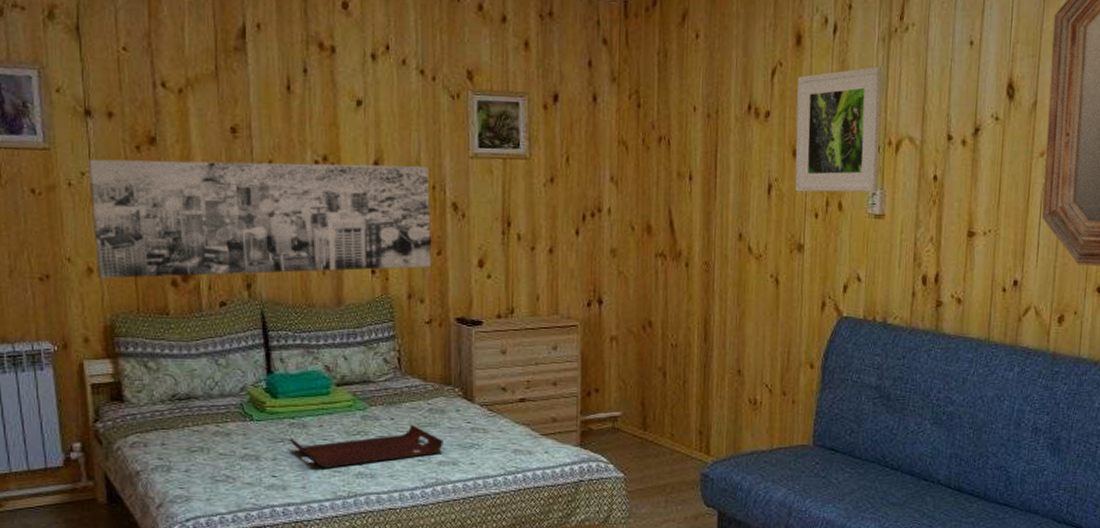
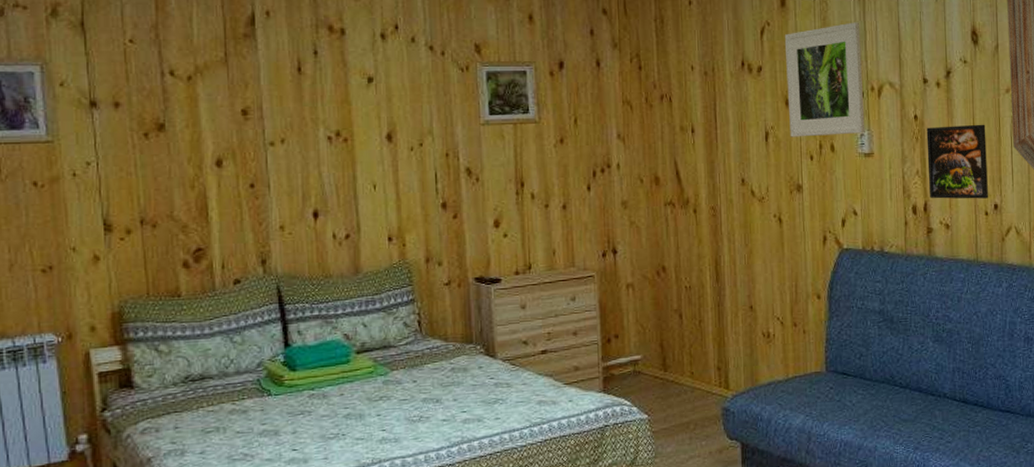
wall art: present [87,158,432,279] -> none [93,135,448,266]
serving tray: present [290,424,443,468] -> none [310,384,467,437]
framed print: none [943,189,1013,273] -> present [926,124,988,199]

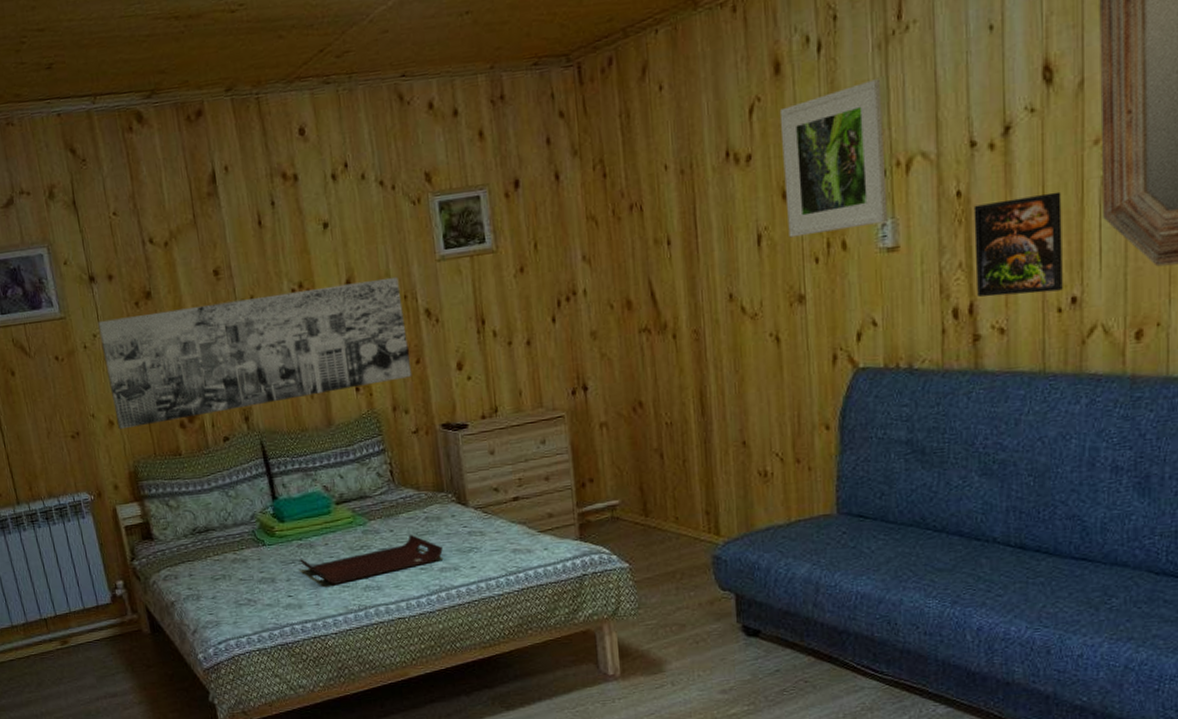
wall art: none [93,135,448,266] -> present [97,276,412,430]
serving tray: none [310,384,467,437] -> present [300,534,443,585]

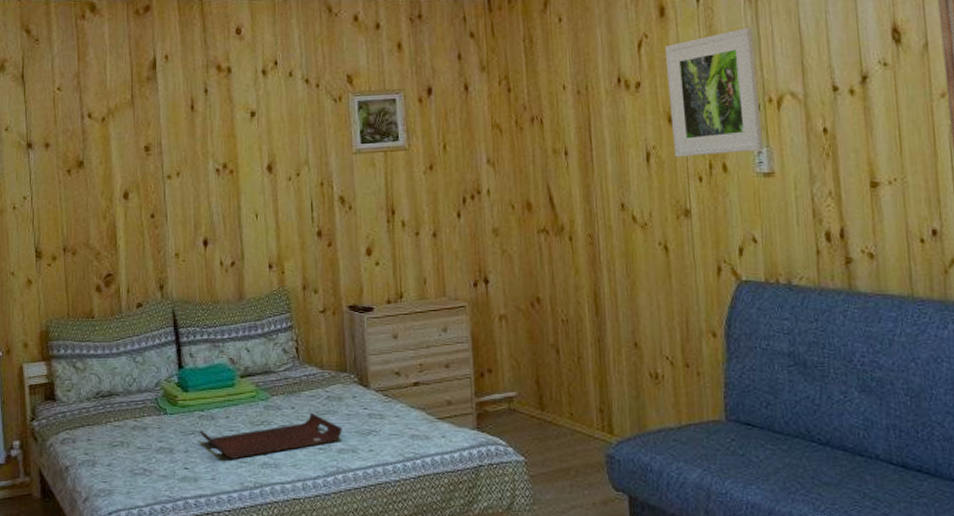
wall art: present [97,276,412,430] -> none [29,165,324,289]
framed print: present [974,191,1063,297] -> none [839,135,924,224]

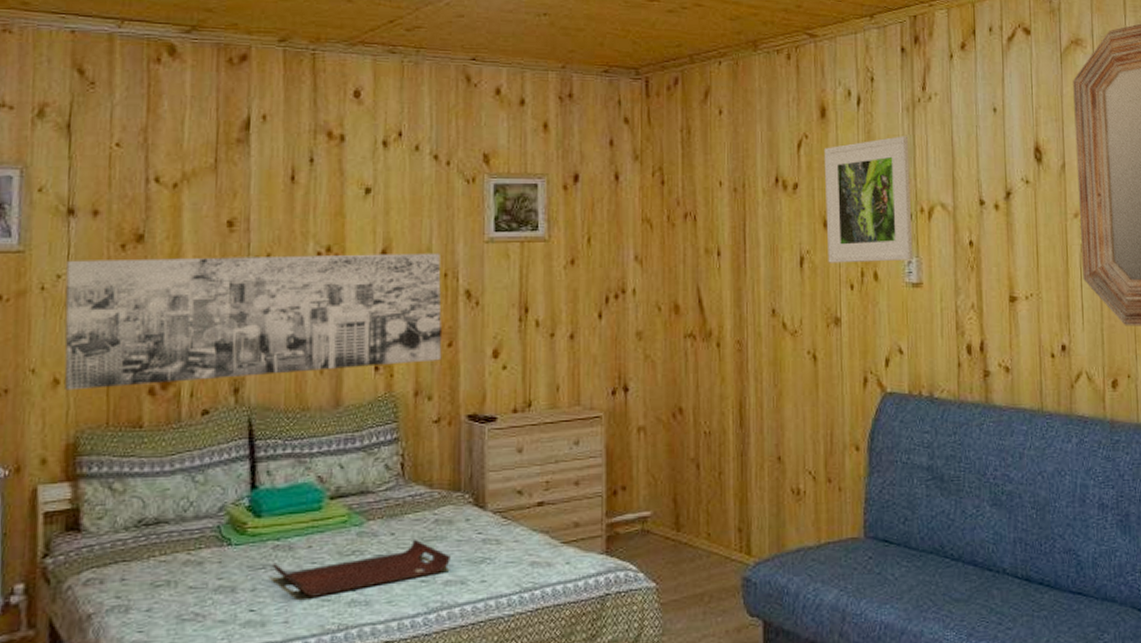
wall art: none [29,165,324,289] -> present [64,253,442,391]

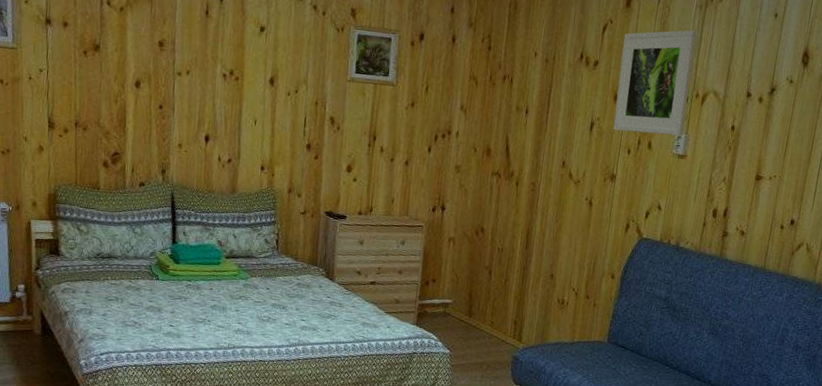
wall art: present [64,253,442,391] -> none [45,59,314,169]
serving tray: present [272,538,451,597] -> none [186,294,307,324]

